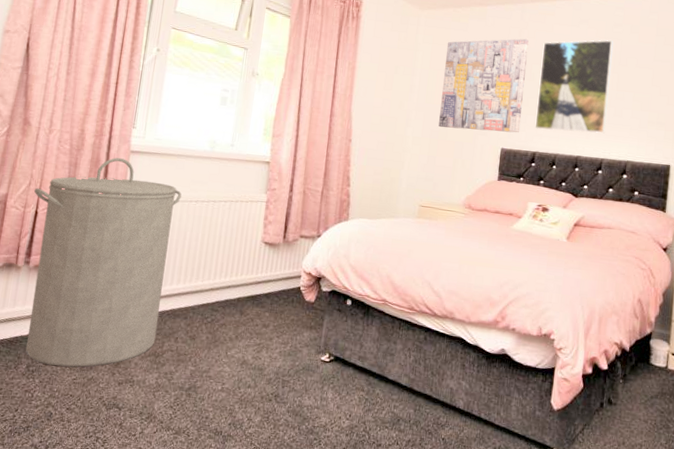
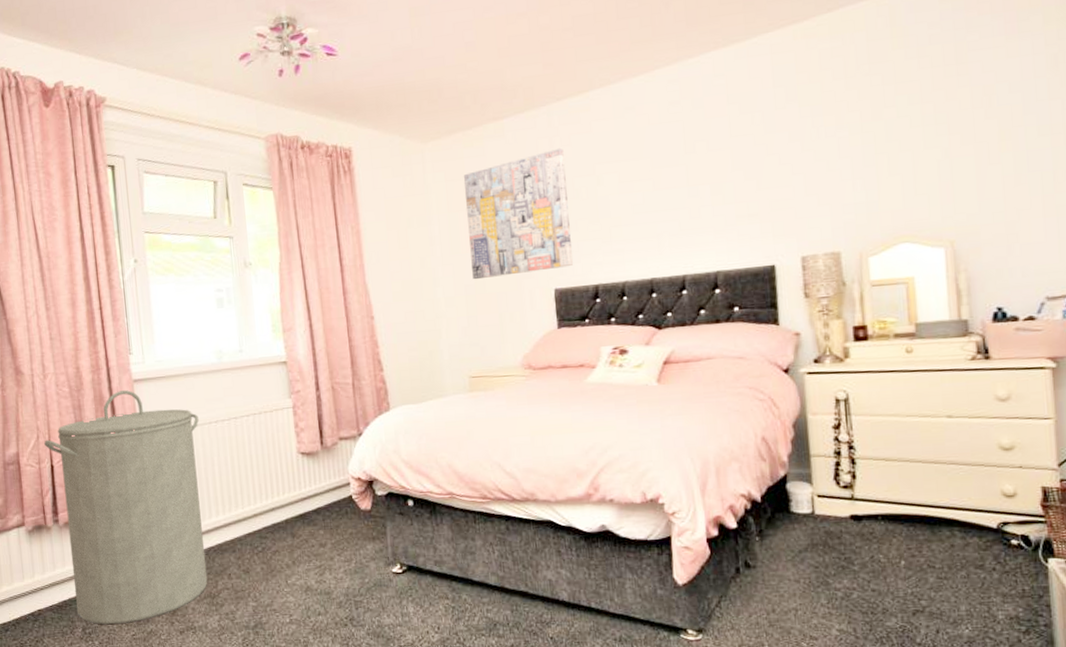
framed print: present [535,39,613,134] -> none [582,124,682,257]

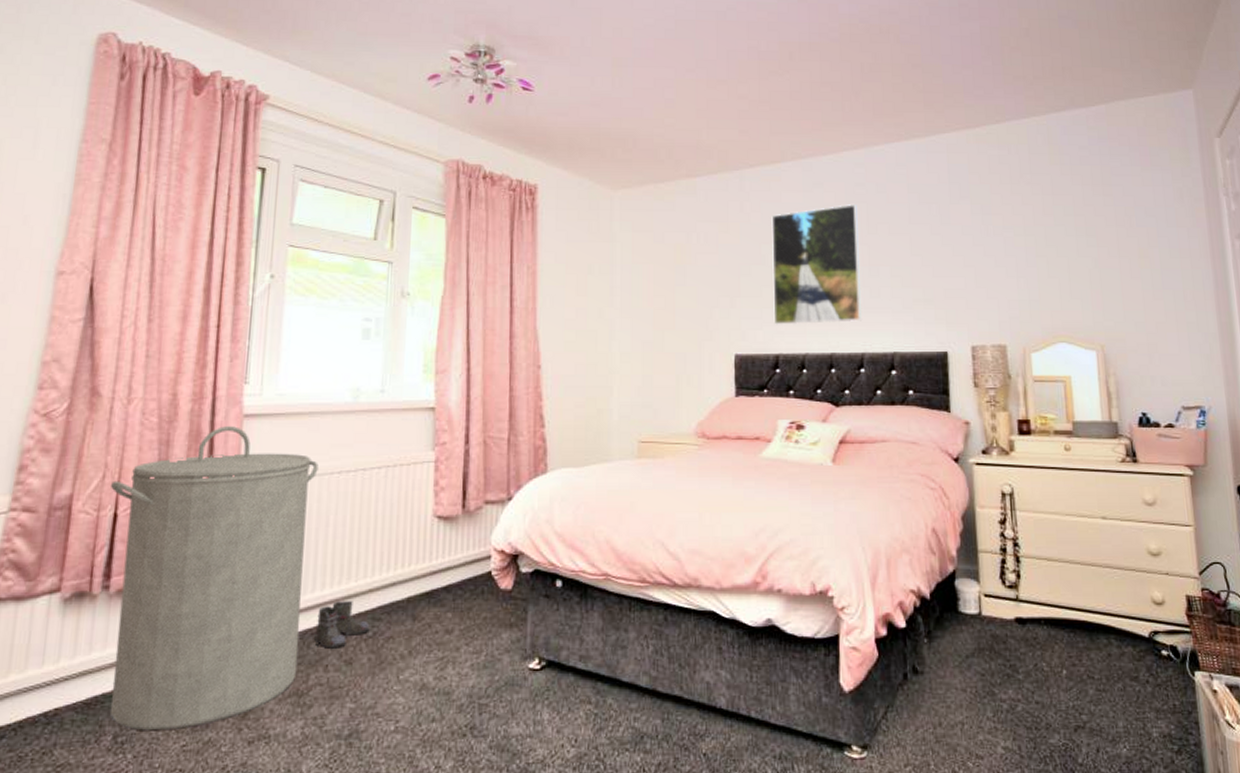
boots: none [215,524,259,562] -> present [311,601,370,649]
wall art: present [463,148,573,280] -> none [651,214,755,337]
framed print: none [582,124,682,257] -> present [771,204,861,325]

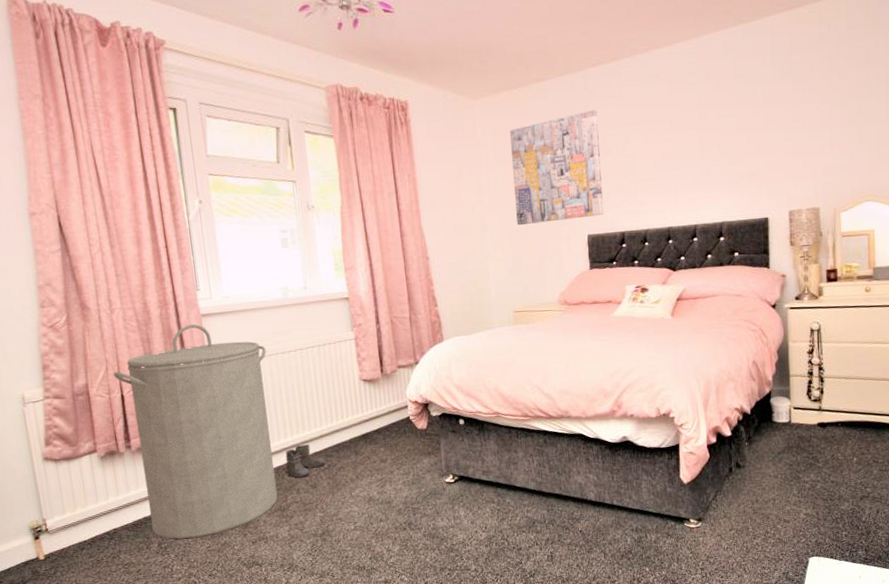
wall art: none [651,214,755,337] -> present [509,110,603,226]
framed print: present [771,204,861,325] -> none [613,93,694,207]

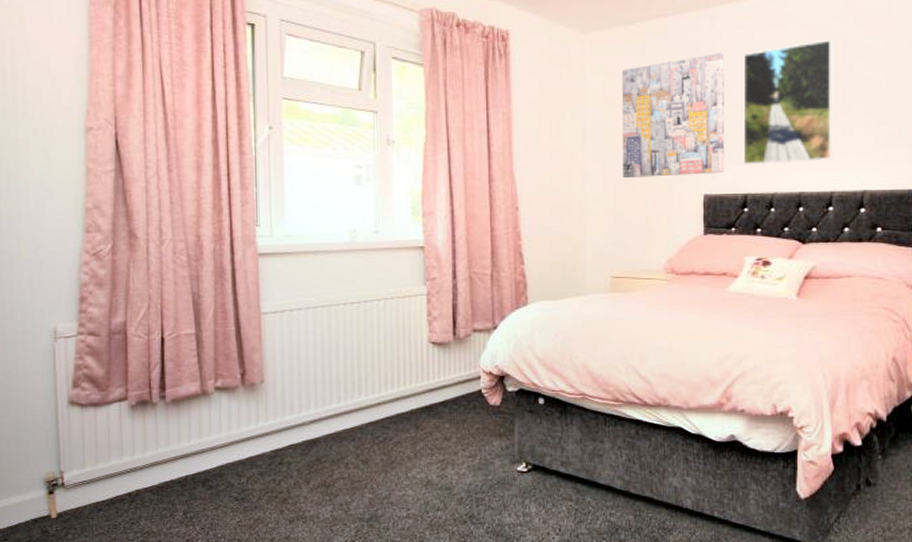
laundry hamper: present [114,324,278,540] -> none [156,264,326,510]
boots: present [285,444,325,479] -> none [333,412,380,450]
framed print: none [613,93,694,207] -> present [743,40,833,165]

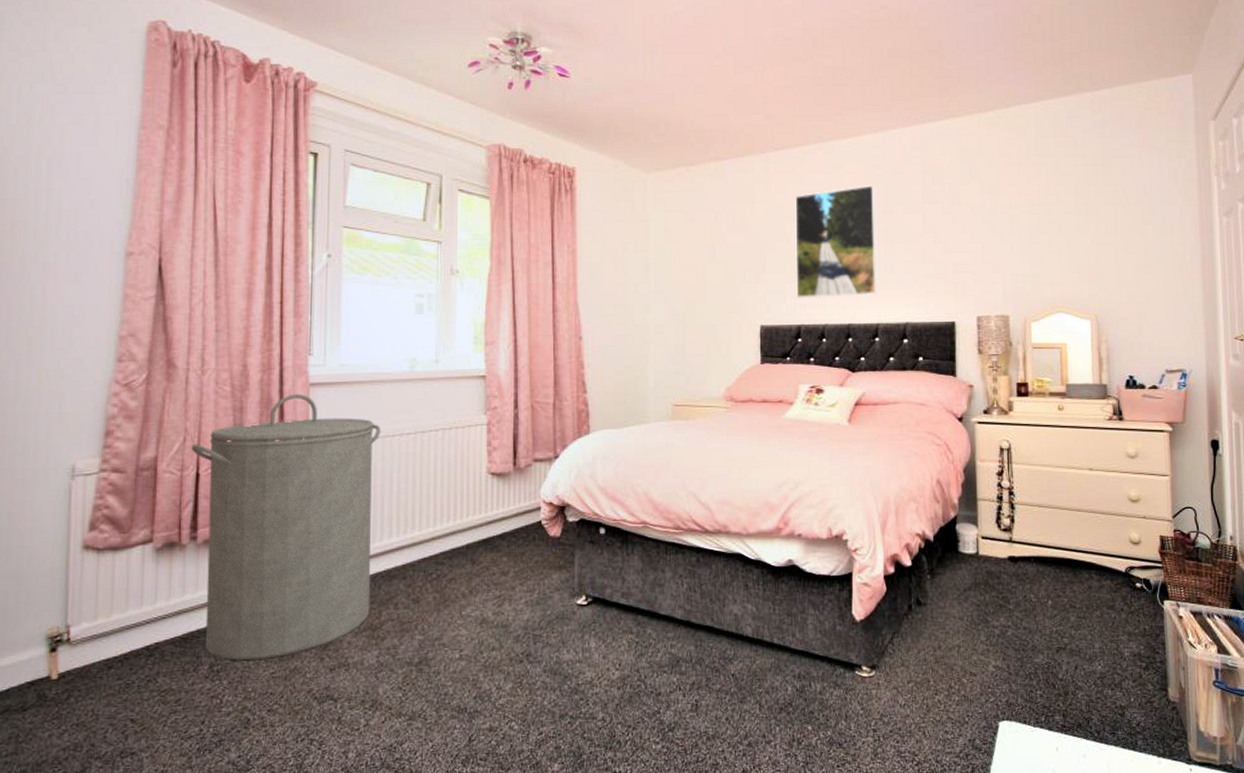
laundry hamper: none [156,264,326,510] -> present [192,394,381,661]
wall art: present [621,53,724,179] -> none [682,194,779,310]

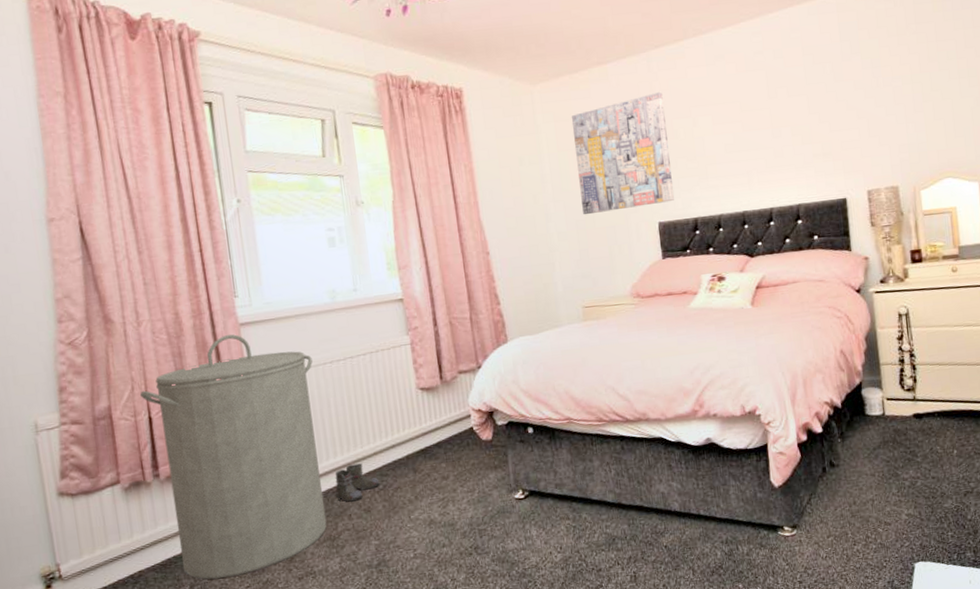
boots: none [382,548,434,590] -> present [334,463,380,504]
wall art: none [682,194,779,310] -> present [571,92,674,215]
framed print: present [795,185,877,298] -> none [679,72,768,192]

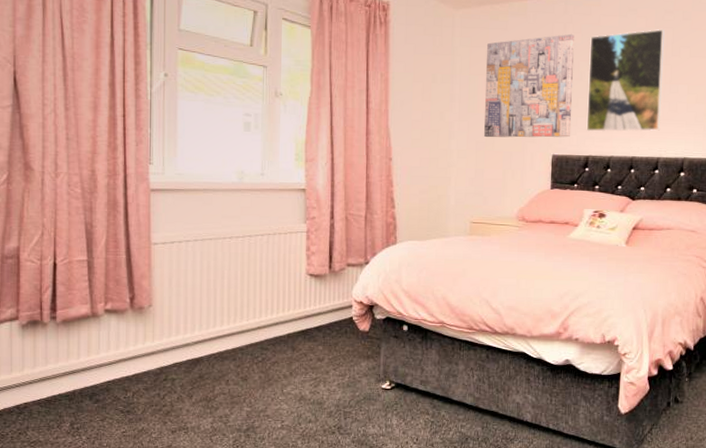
laundry hamper: present [140,334,327,580] -> none [49,198,213,421]
boots: present [334,463,380,504] -> none [215,335,259,369]
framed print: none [679,72,768,192] -> present [586,29,665,132]

